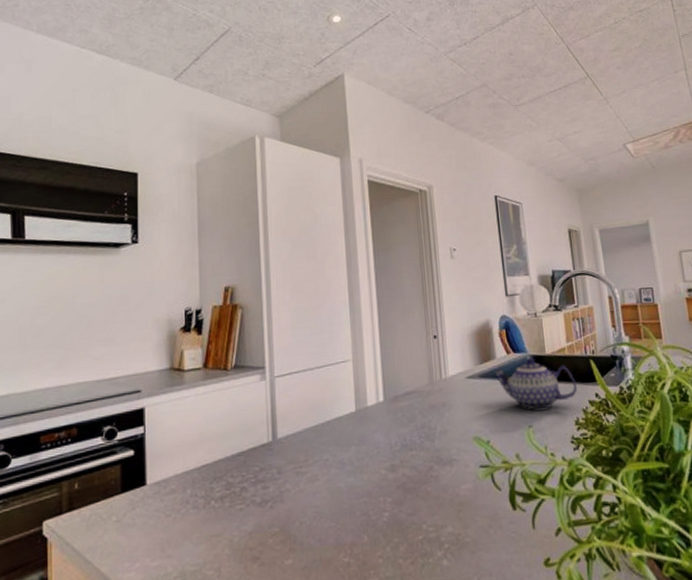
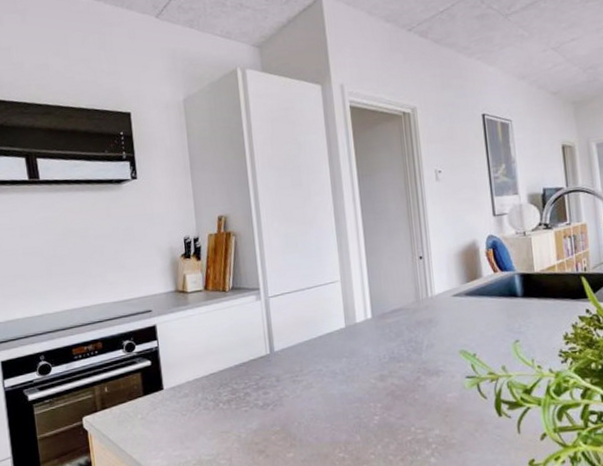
teapot: present [494,356,577,410] -> none [481,274,567,326]

